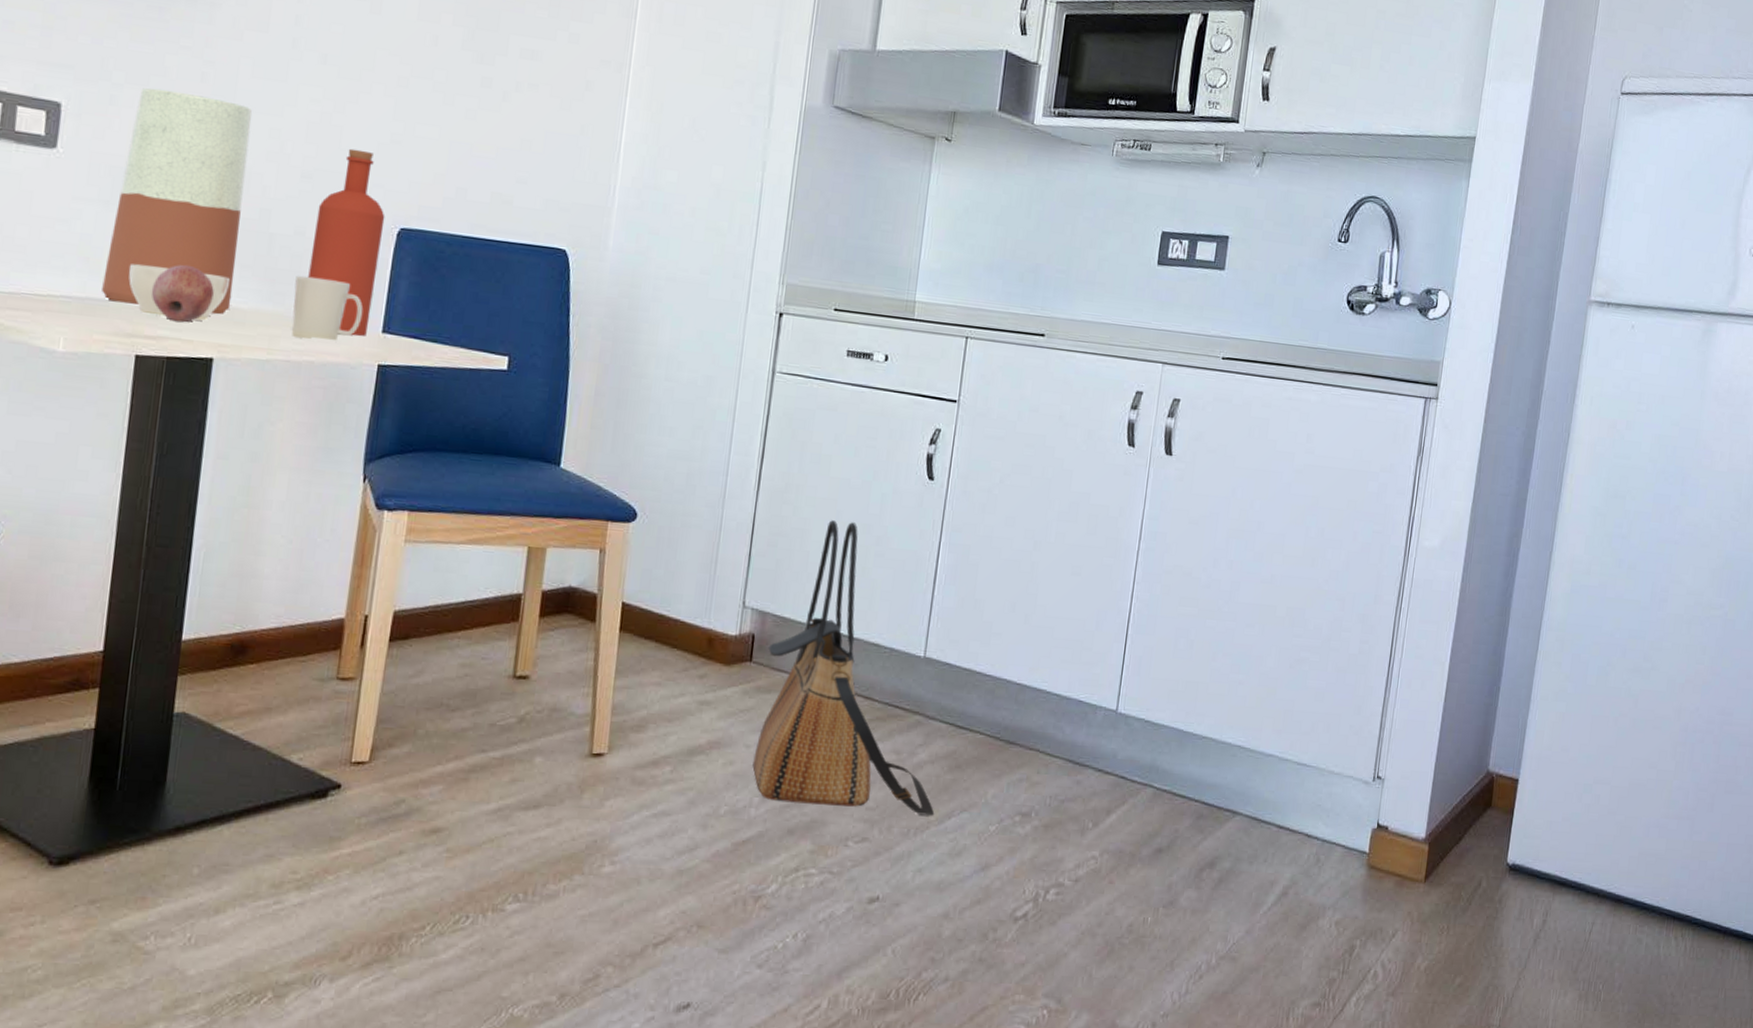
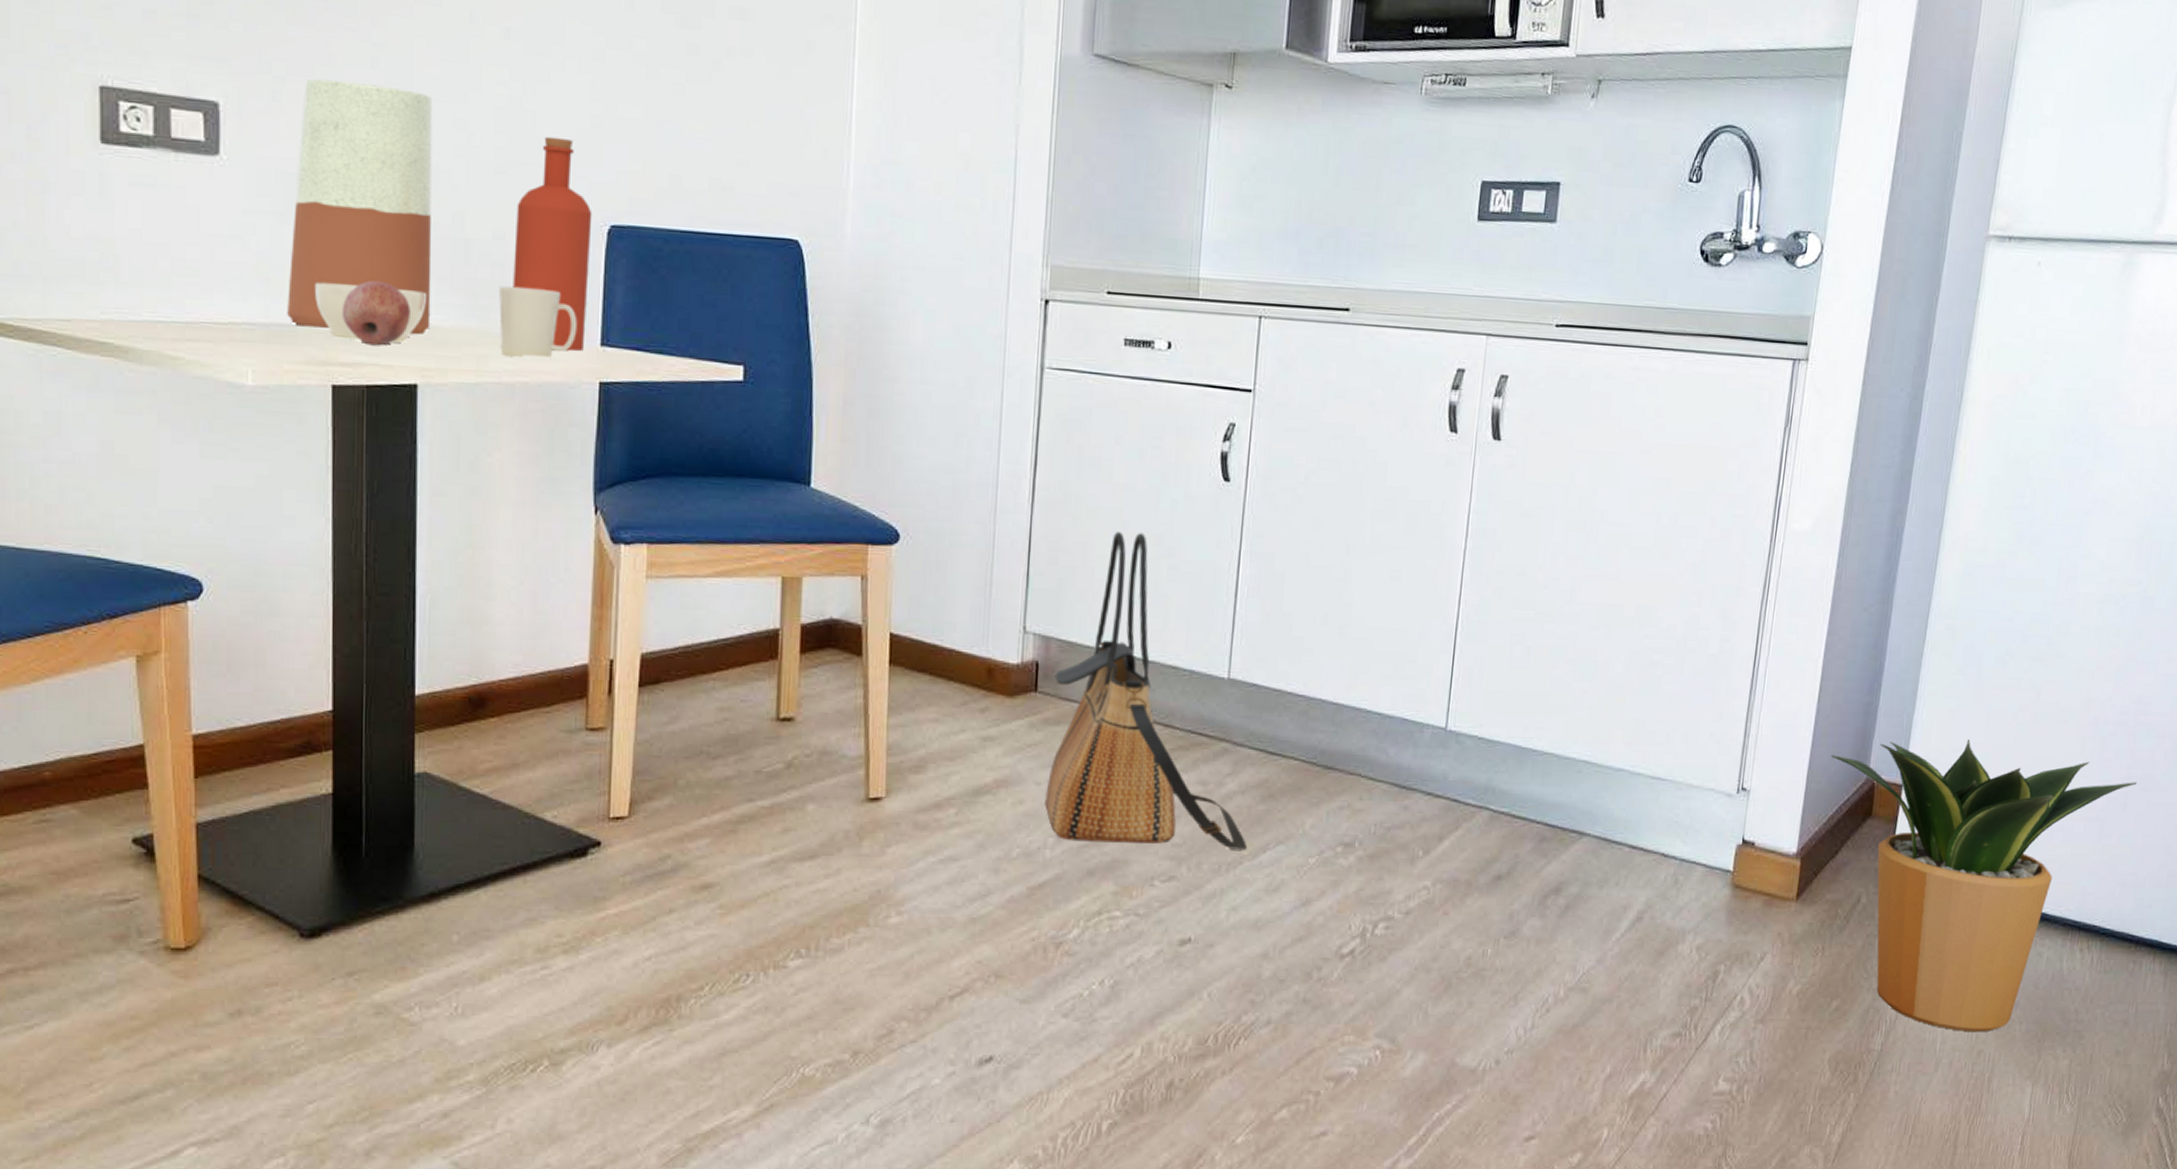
potted plant: none [1456,740,1723,1012] -> present [1831,739,2138,1033]

